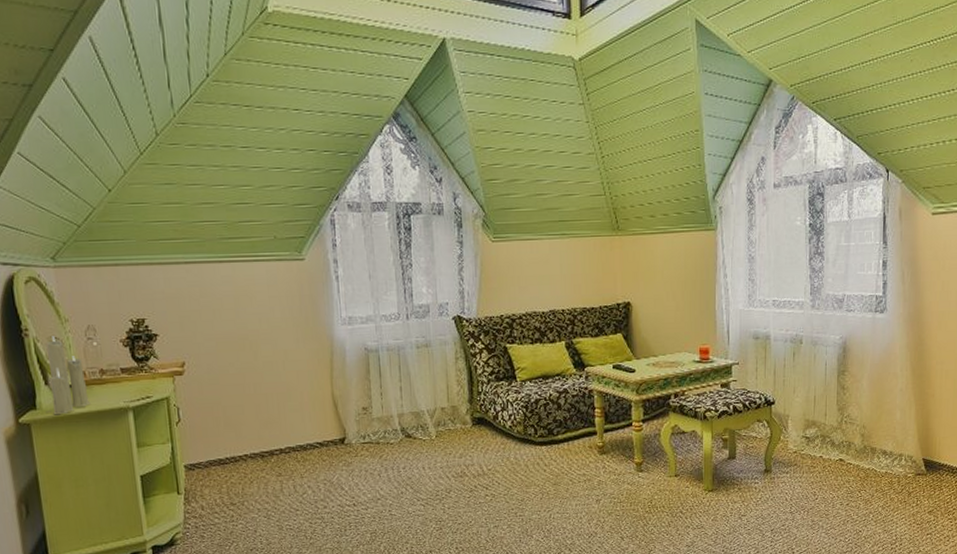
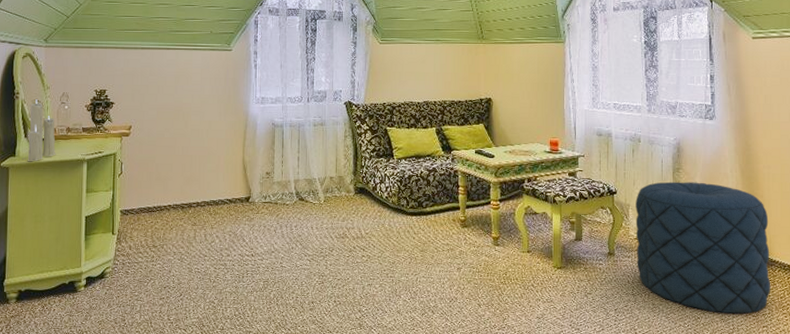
pouf: none [795,384,939,524] -> present [635,181,771,314]

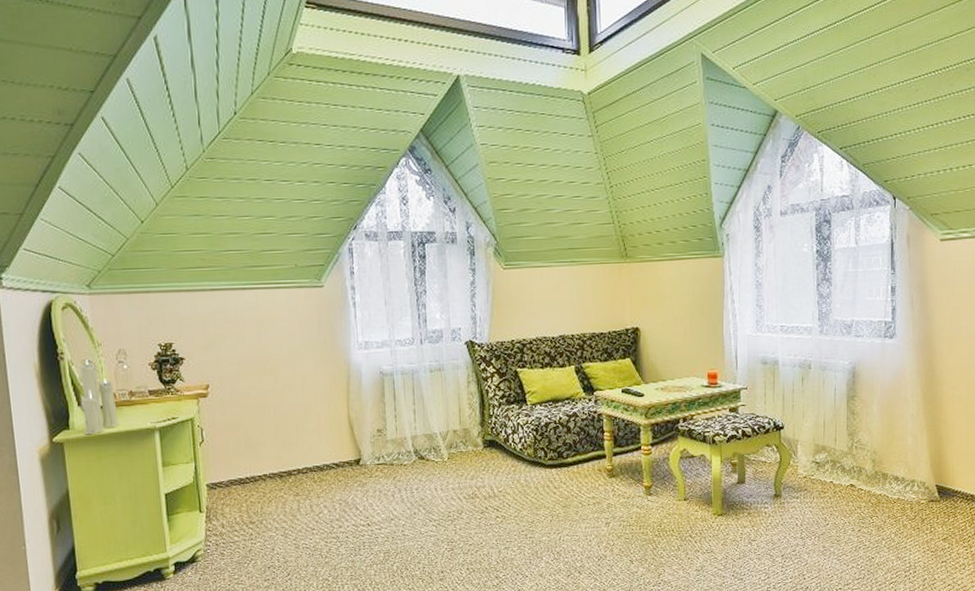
pouf: present [635,181,771,314] -> none [805,410,952,551]

